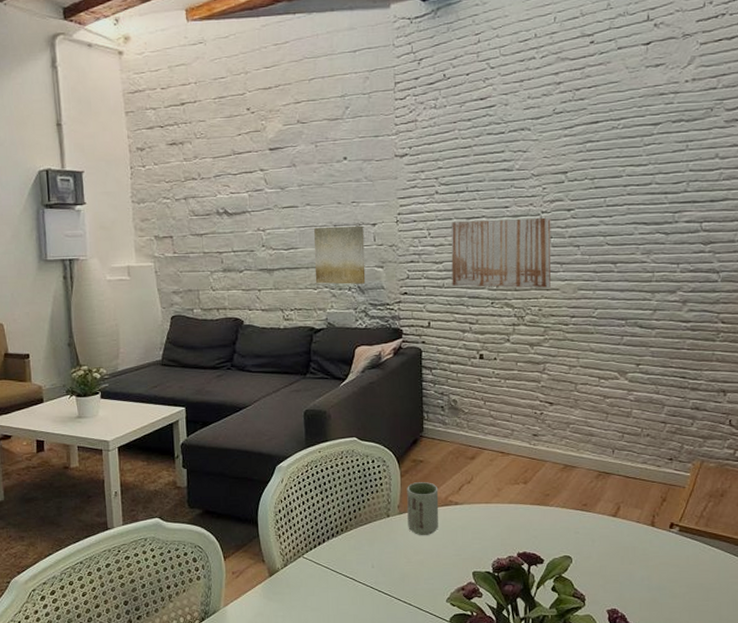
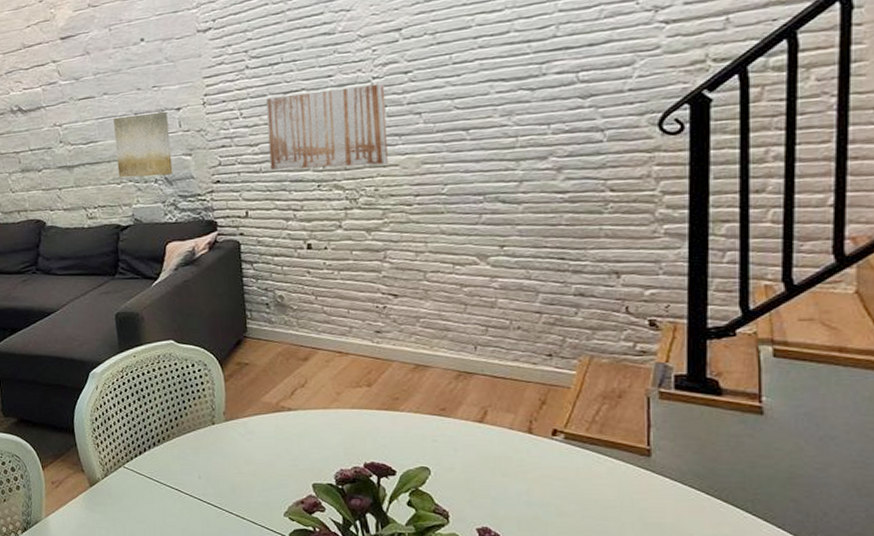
cup: present [407,482,439,535] -> none [232,386,270,444]

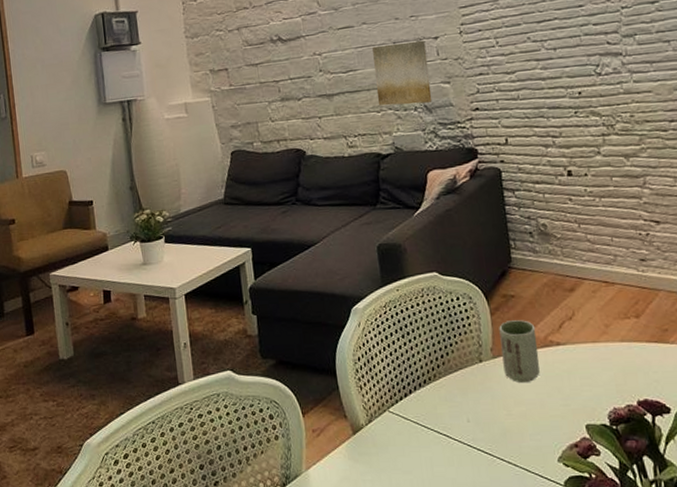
cup: none [232,386,270,444] -> present [499,320,540,382]
wall art: present [265,83,388,171] -> none [519,12,641,98]

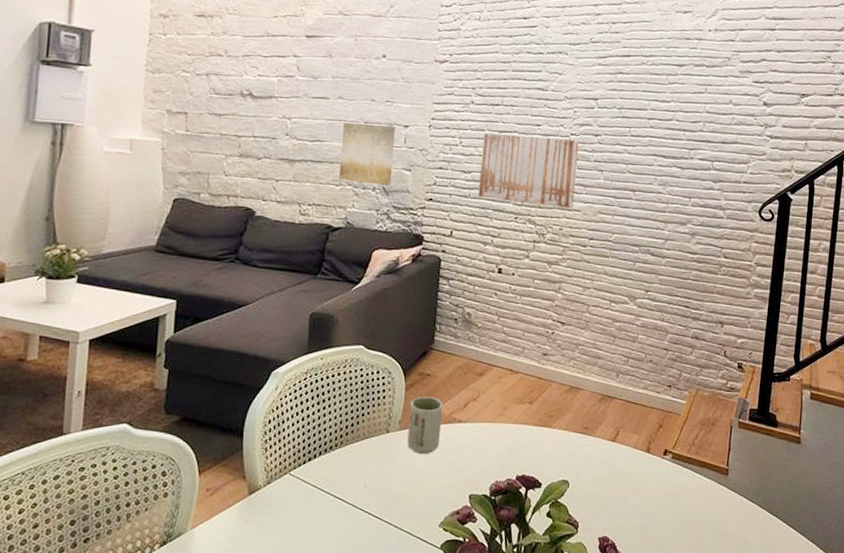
wall art: none [519,12,641,98] -> present [478,133,579,208]

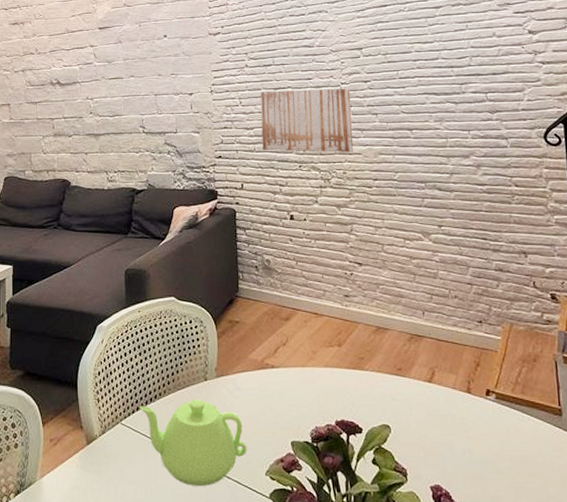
teapot: none [311,451,423,537] -> present [139,399,247,486]
wall art: present [338,122,396,186] -> none [137,95,184,149]
cup: present [407,397,443,454] -> none [224,344,256,400]

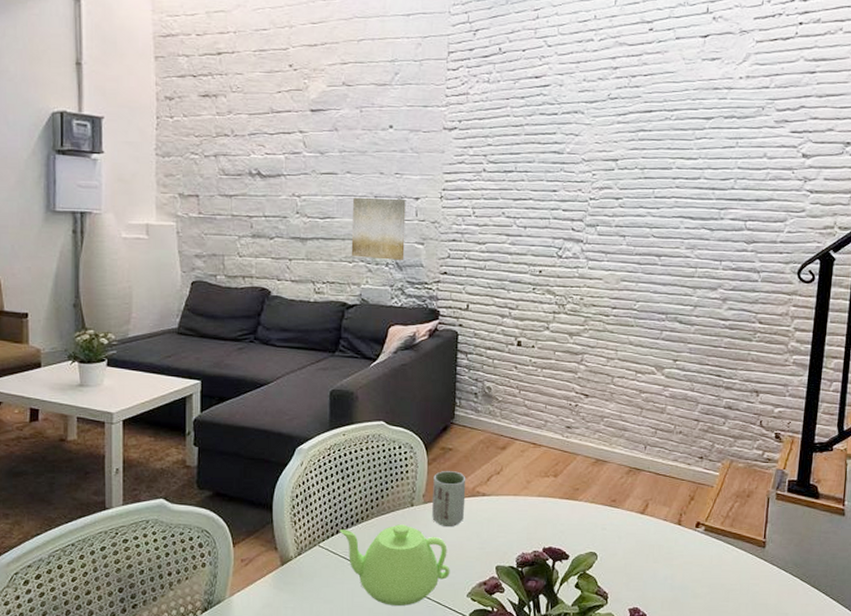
wall art: none [137,95,184,149] -> present [351,197,406,260]
cup: none [224,344,256,400] -> present [432,471,466,526]
wall art: present [260,88,353,153] -> none [494,202,599,277]

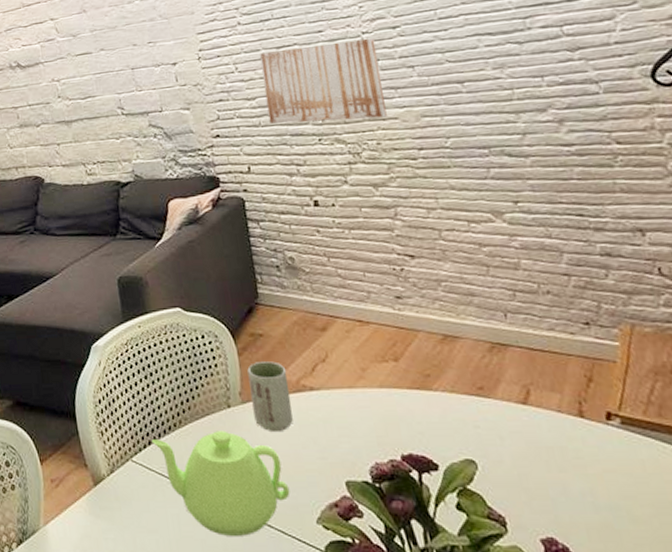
wall art: present [351,197,406,260] -> none [111,66,172,133]
wall art: none [494,202,599,277] -> present [259,37,387,124]

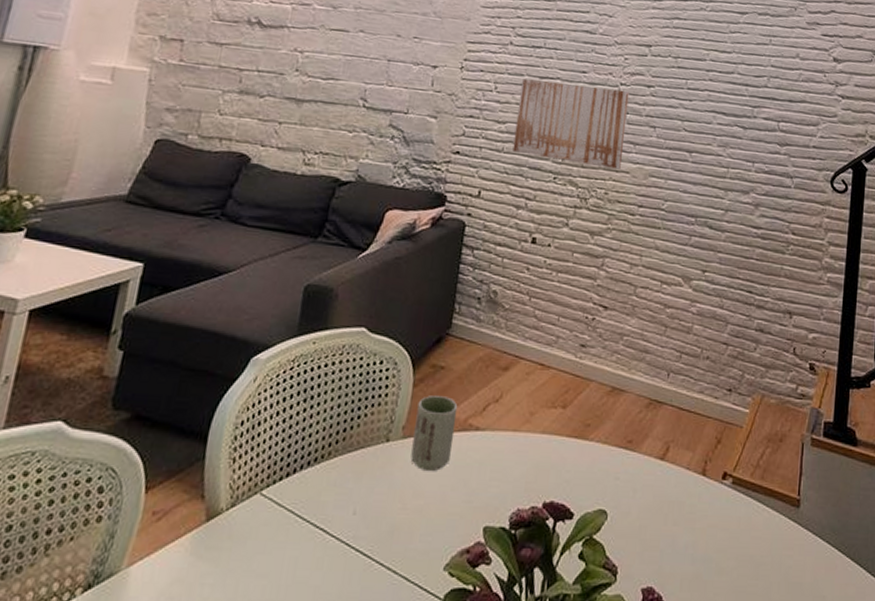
teapot: present [151,431,290,536] -> none [290,466,426,582]

